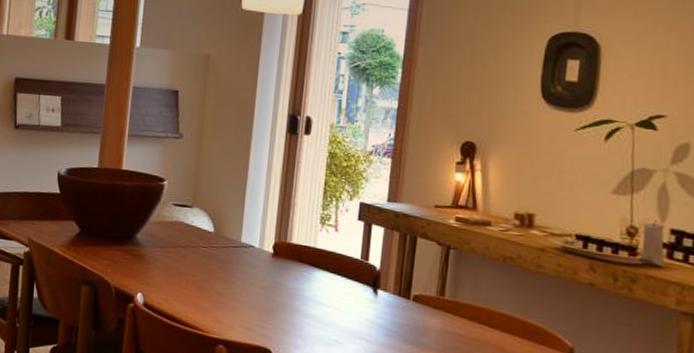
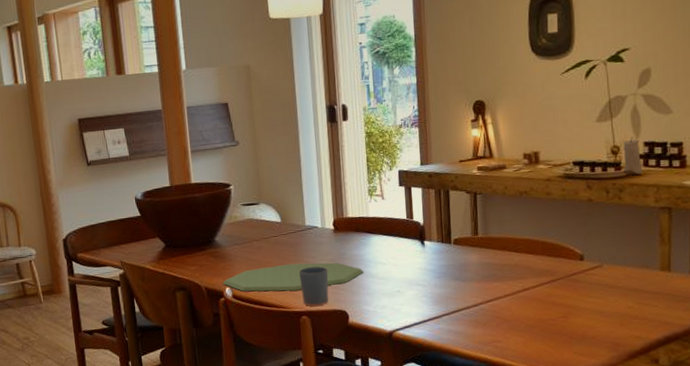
placemat: none [135,278,300,318] -> present [223,262,364,292]
mug: none [222,289,258,338] -> present [299,266,329,306]

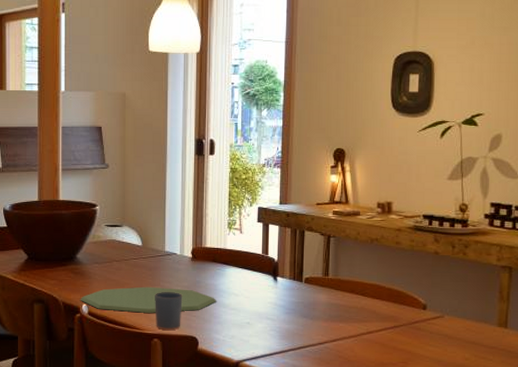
candle: present [623,137,644,175] -> none [469,197,489,233]

